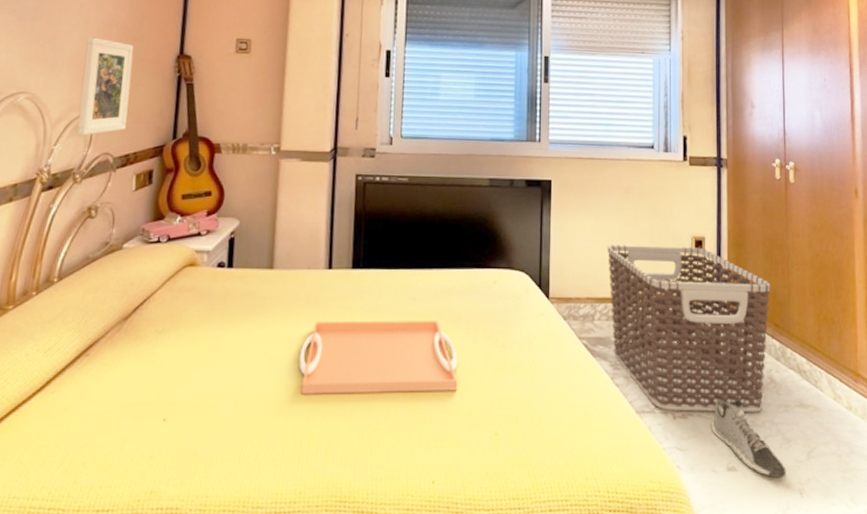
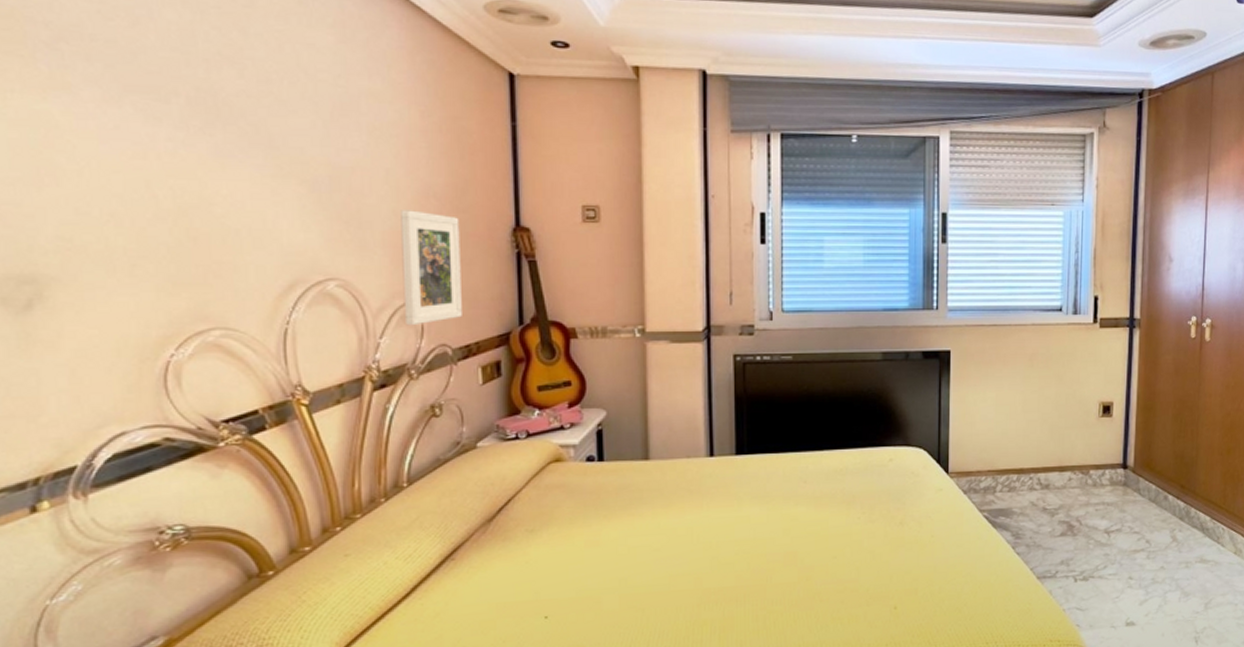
serving tray: present [298,320,458,394] -> none [685,502,855,583]
clothes hamper: present [606,244,771,412] -> none [1009,412,1179,574]
sneaker: present [712,399,786,479] -> none [1112,560,1183,630]

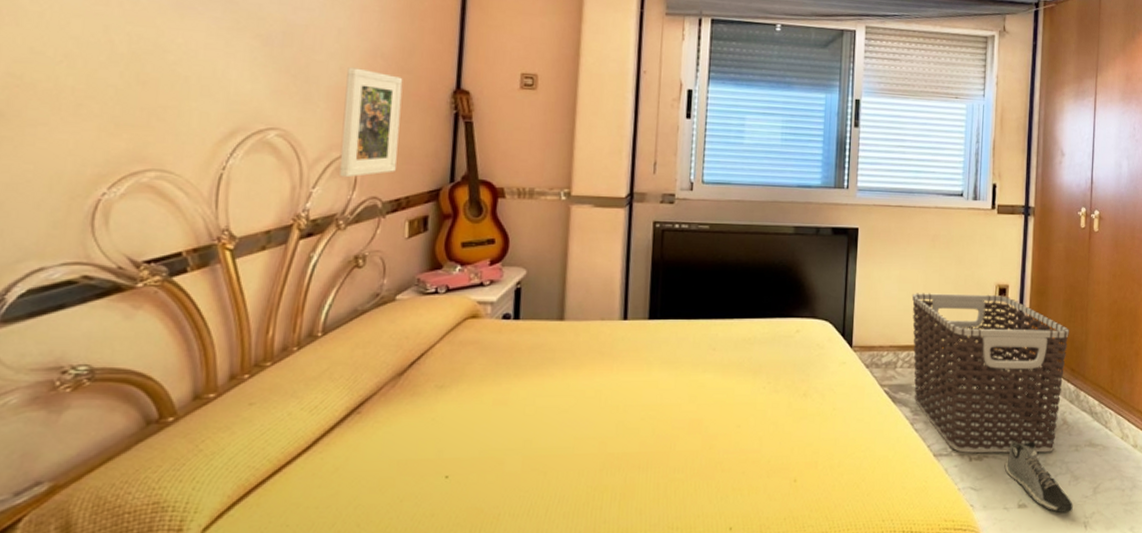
clothes hamper: none [1009,412,1179,574] -> present [911,293,1069,453]
sneaker: none [1112,560,1183,630] -> present [1005,441,1073,514]

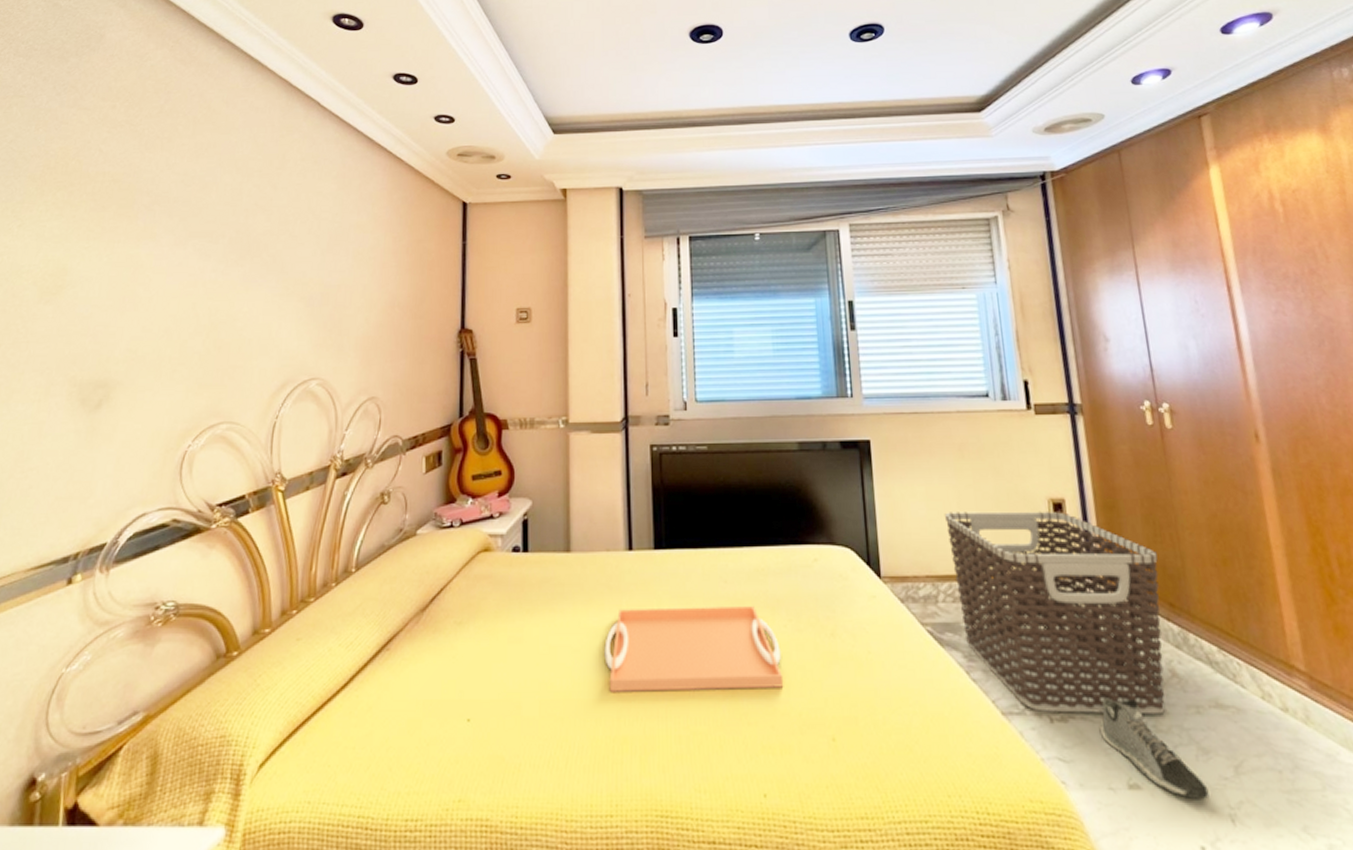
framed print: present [339,67,403,178] -> none [366,318,417,419]
serving tray: none [591,371,758,447] -> present [604,606,784,692]

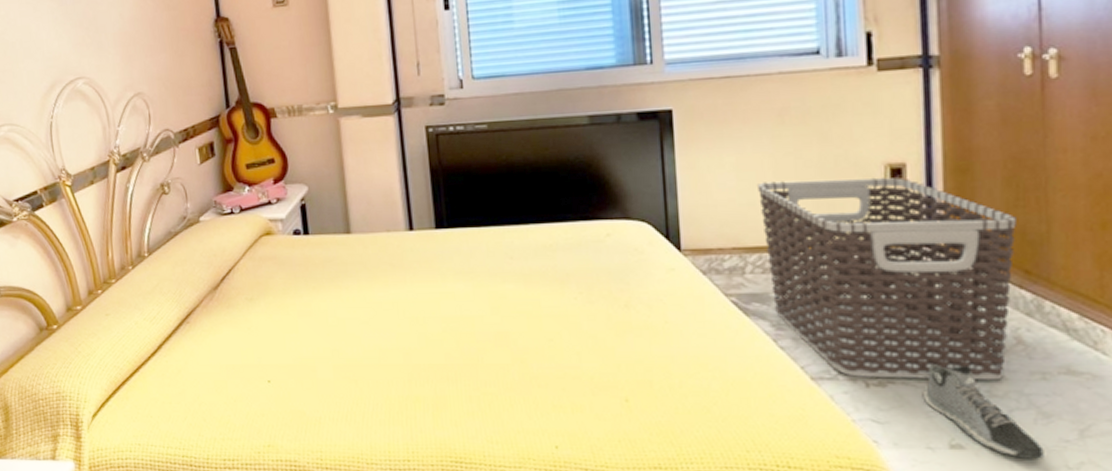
serving tray: present [604,606,784,692] -> none [391,281,575,358]

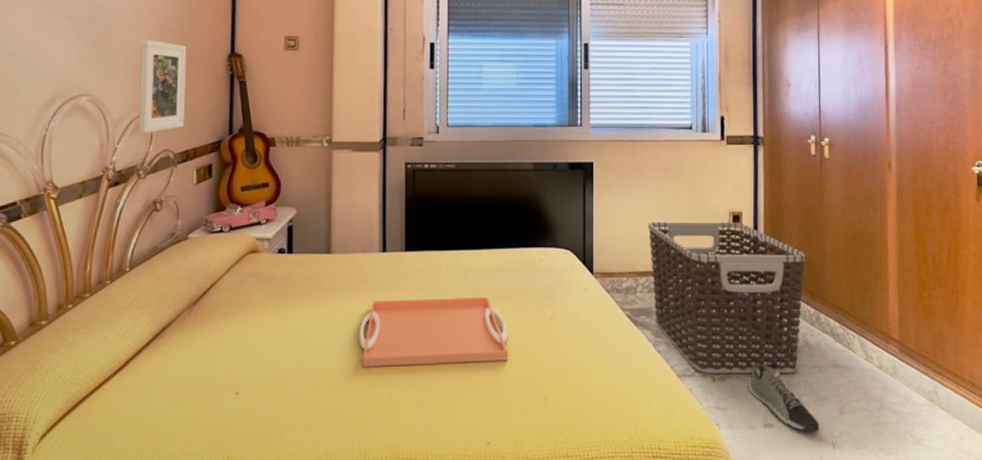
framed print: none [125,12,180,114] -> present [138,39,187,134]
serving tray: none [391,281,575,358] -> present [358,297,509,368]

